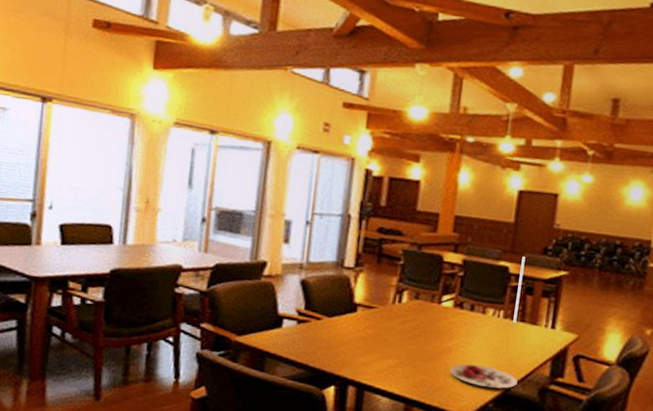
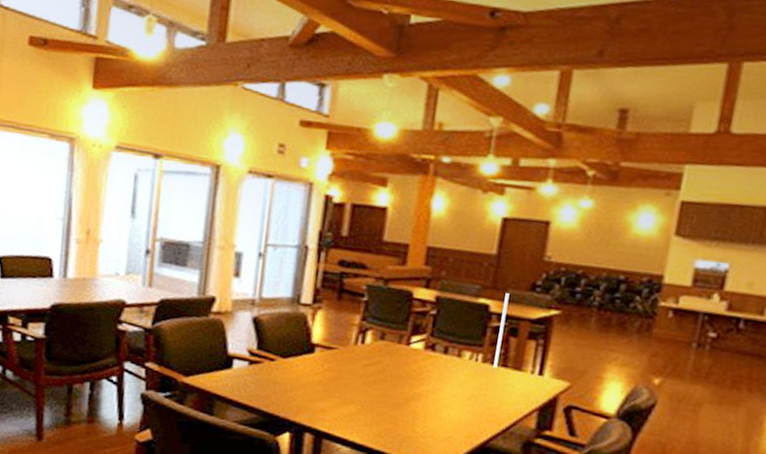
plate: present [450,364,518,389] -> none [419,412,498,441]

